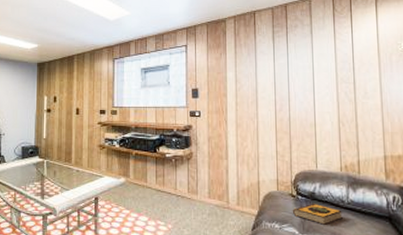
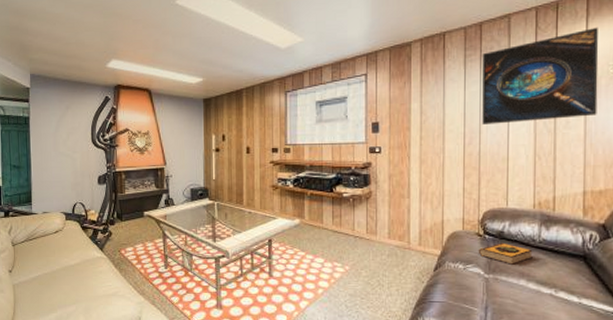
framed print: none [288,11,391,93] -> present [481,27,599,125]

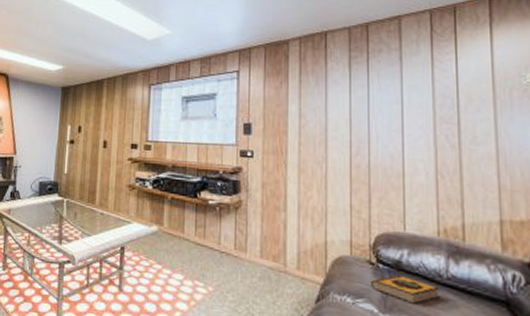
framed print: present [481,27,599,125] -> none [369,33,511,134]

